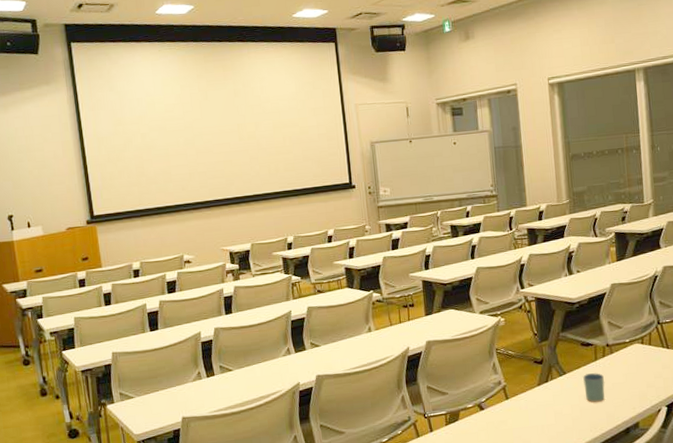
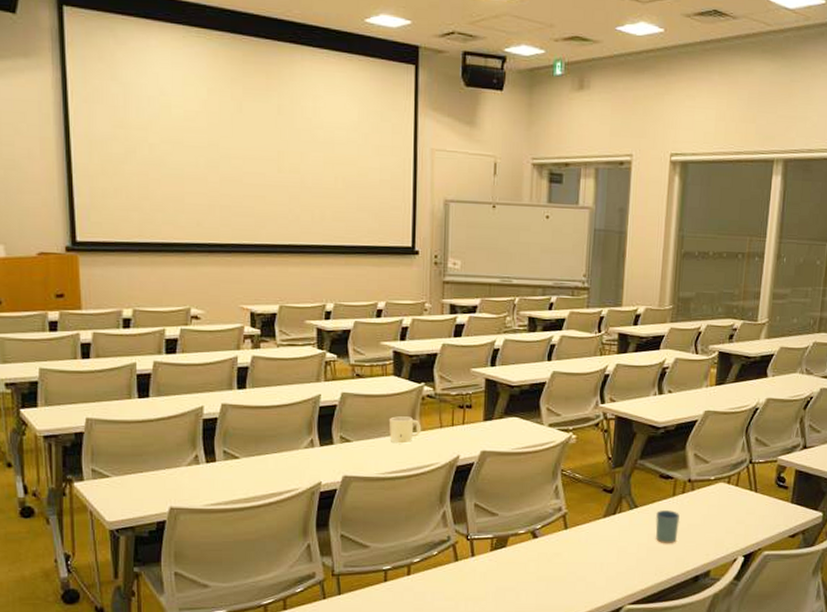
mug: none [348,320,375,344] -> present [388,416,421,444]

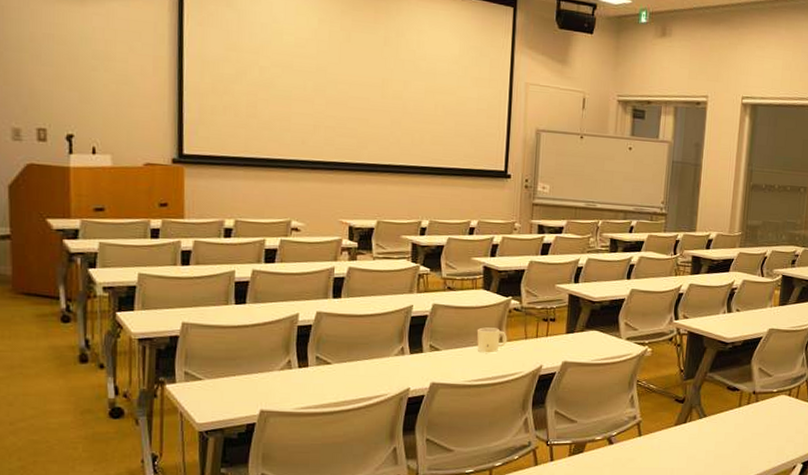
mug: present [655,510,680,543] -> none [722,420,745,451]

